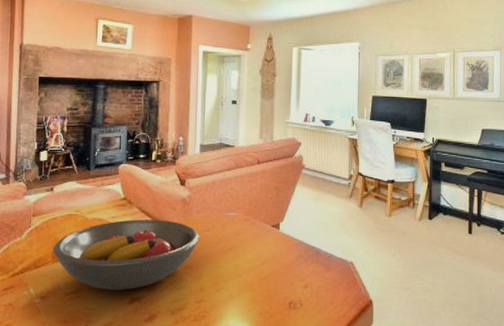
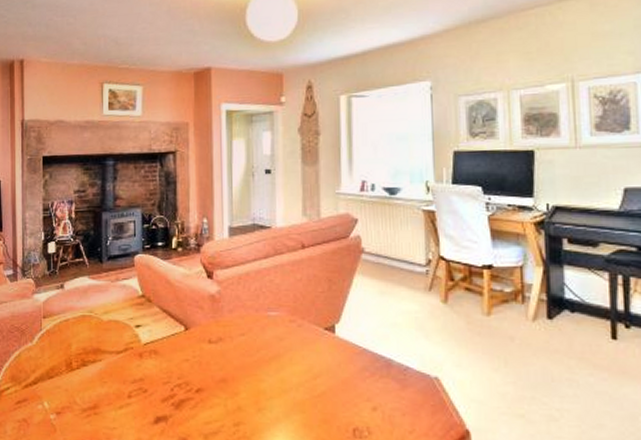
fruit bowl: present [53,219,199,290] -> none [66,321,233,407]

